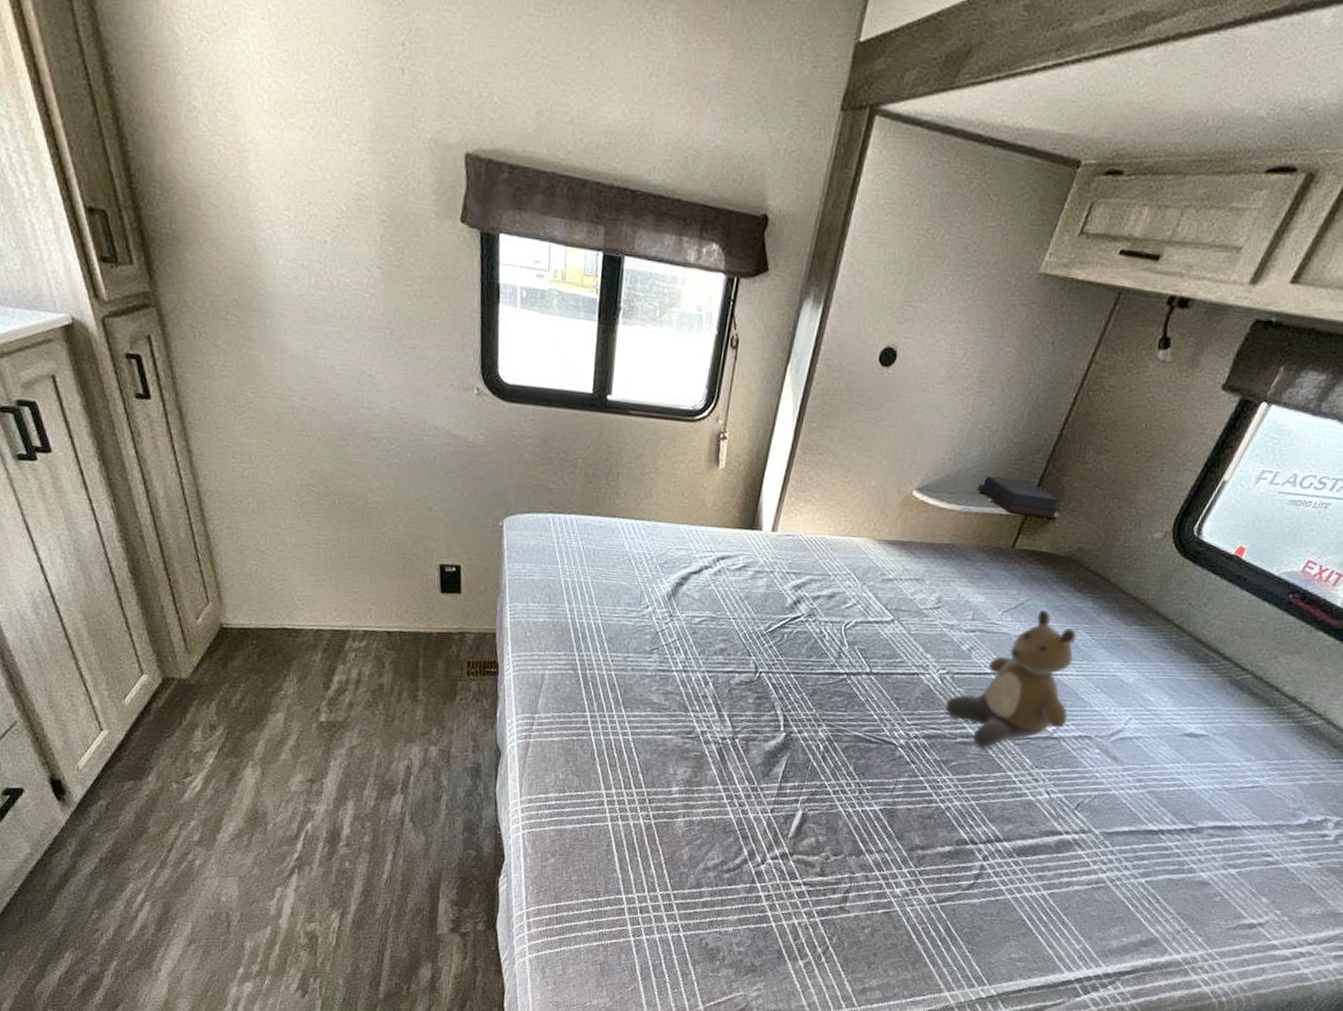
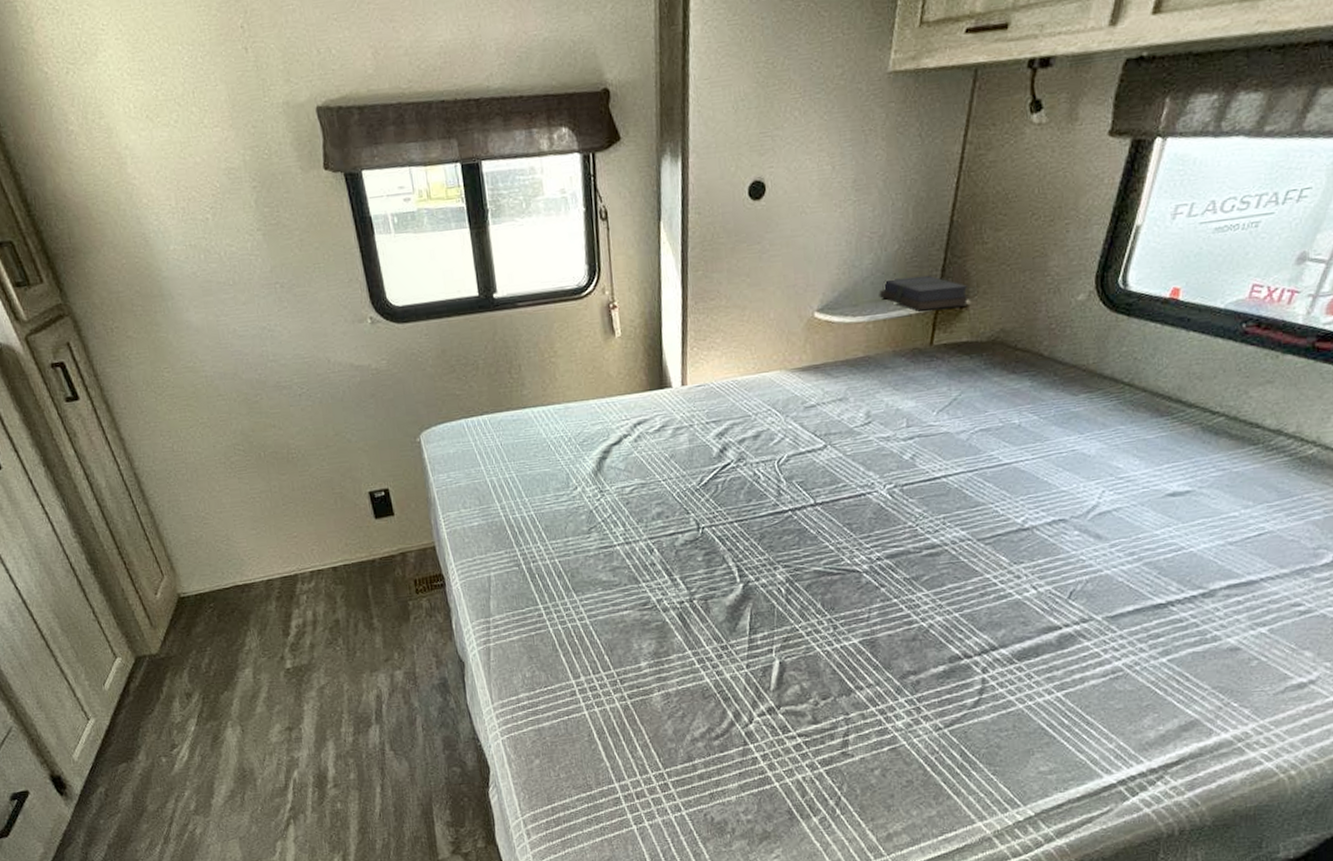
bear: present [945,609,1077,749] -> none [901,399,1036,556]

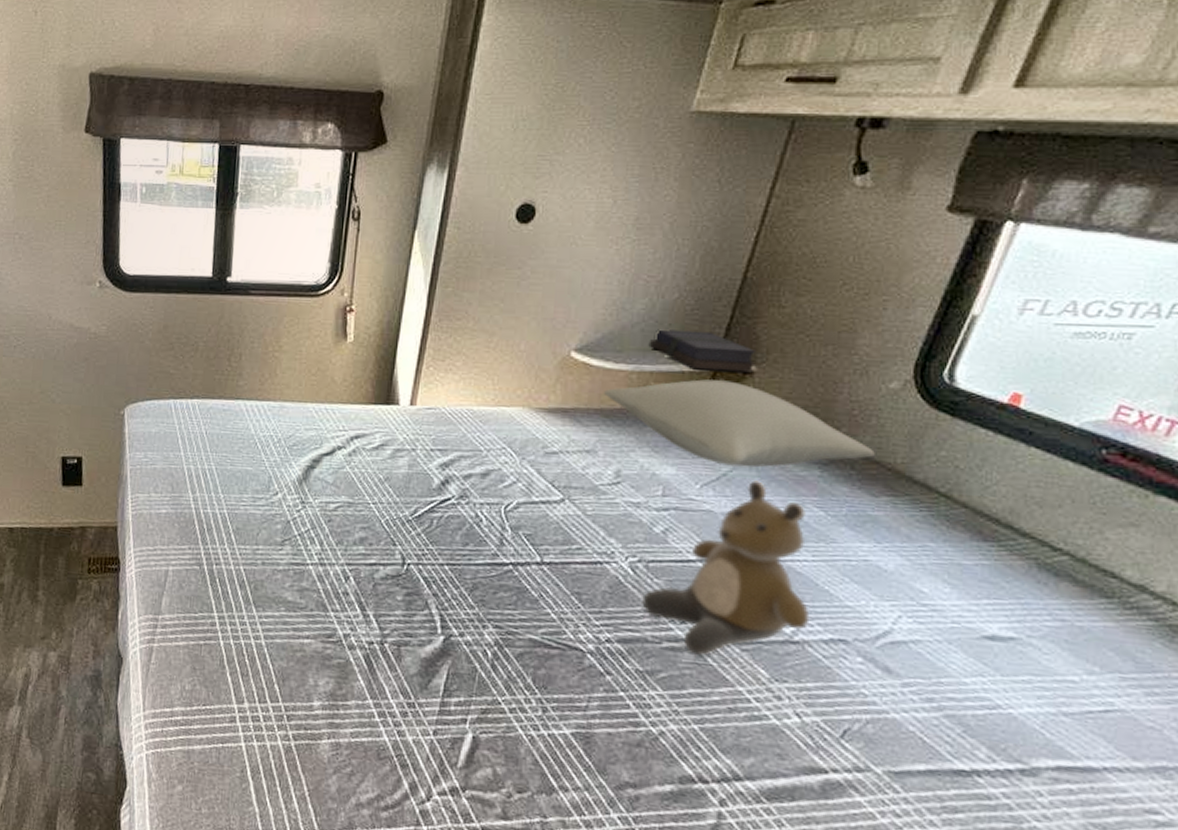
pillow: none [846,316,1072,391] -> present [603,379,875,467]
bear: none [901,399,1036,556] -> present [642,480,810,656]

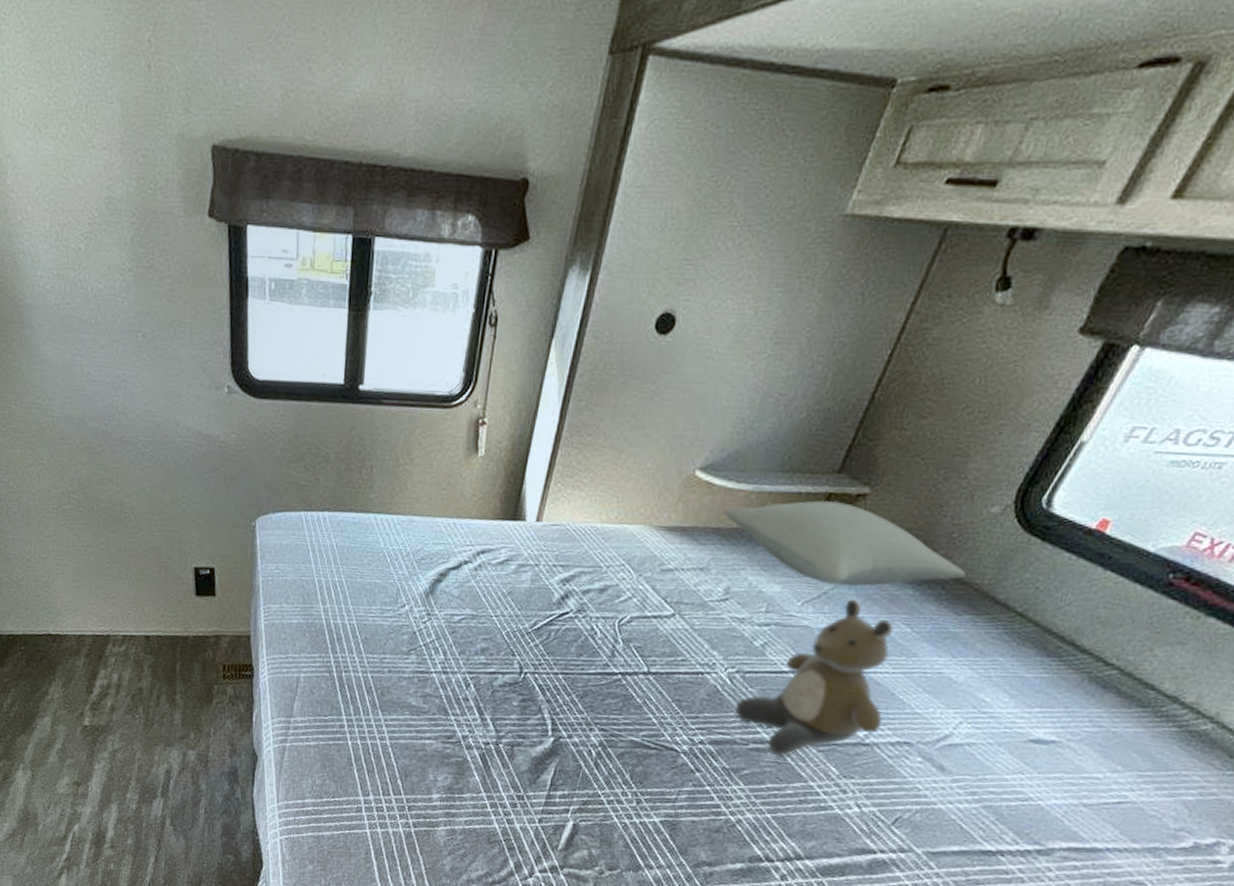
book: present [648,329,757,373] -> none [770,449,872,495]

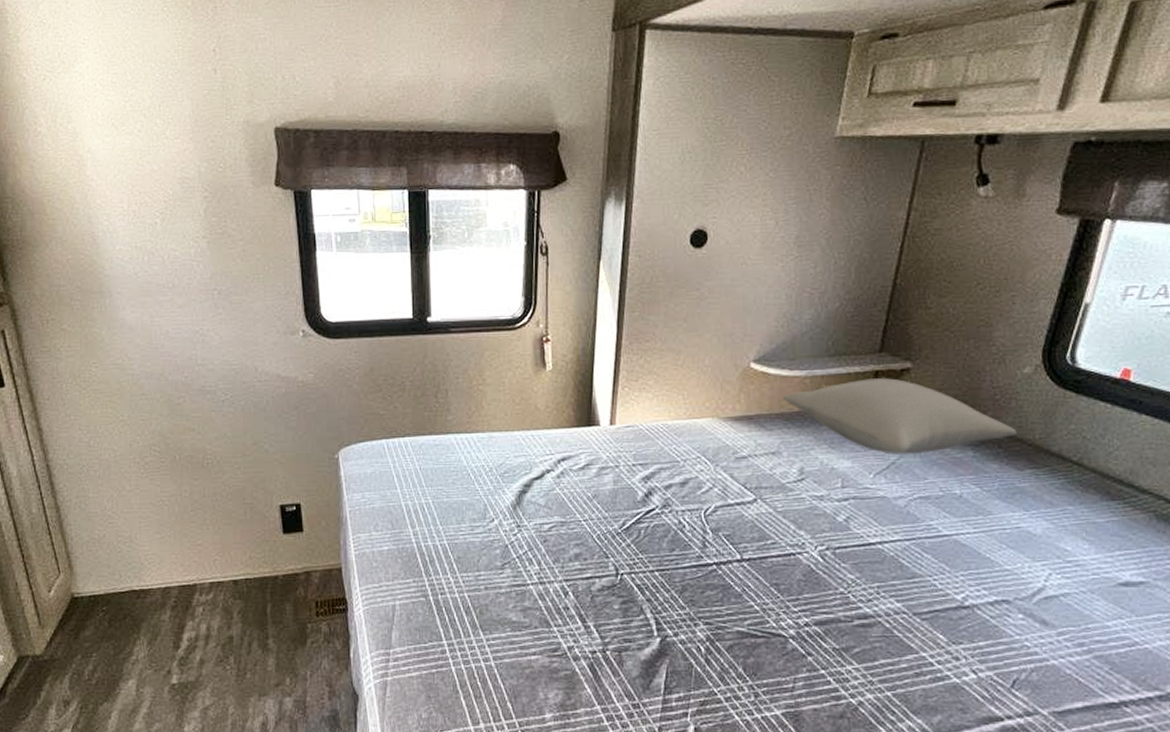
bear: present [735,599,894,756] -> none [833,466,977,628]

